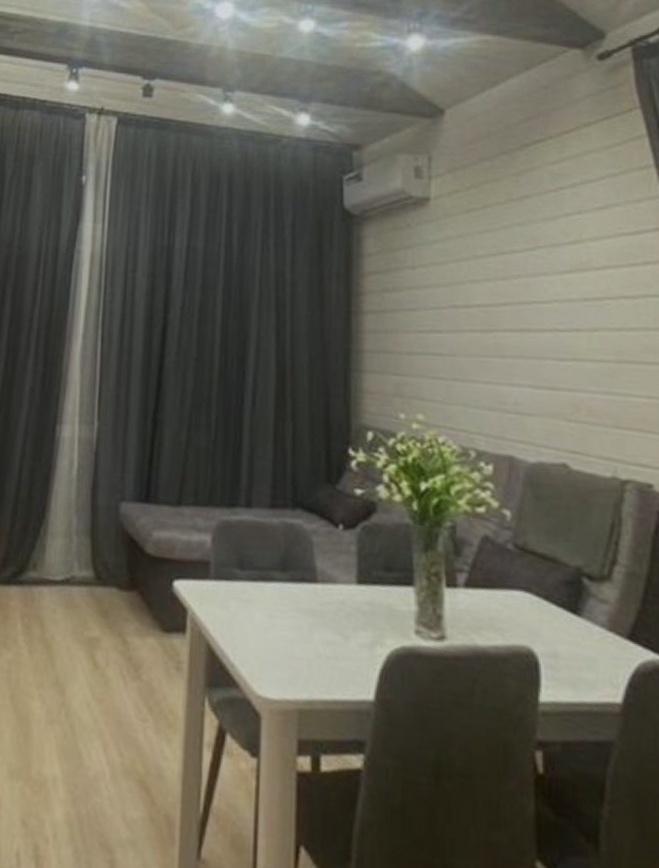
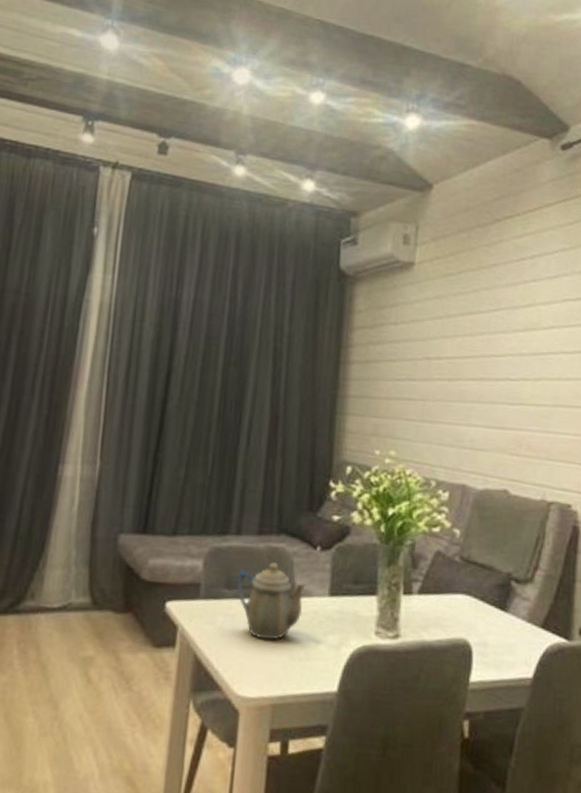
teapot: none [250,541,329,633] -> present [237,562,306,640]

